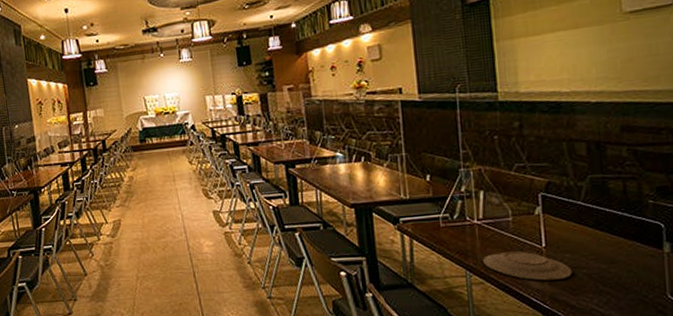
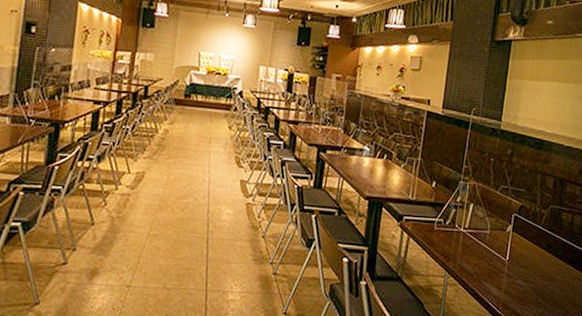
plate: present [482,250,572,281] -> none [459,259,523,290]

